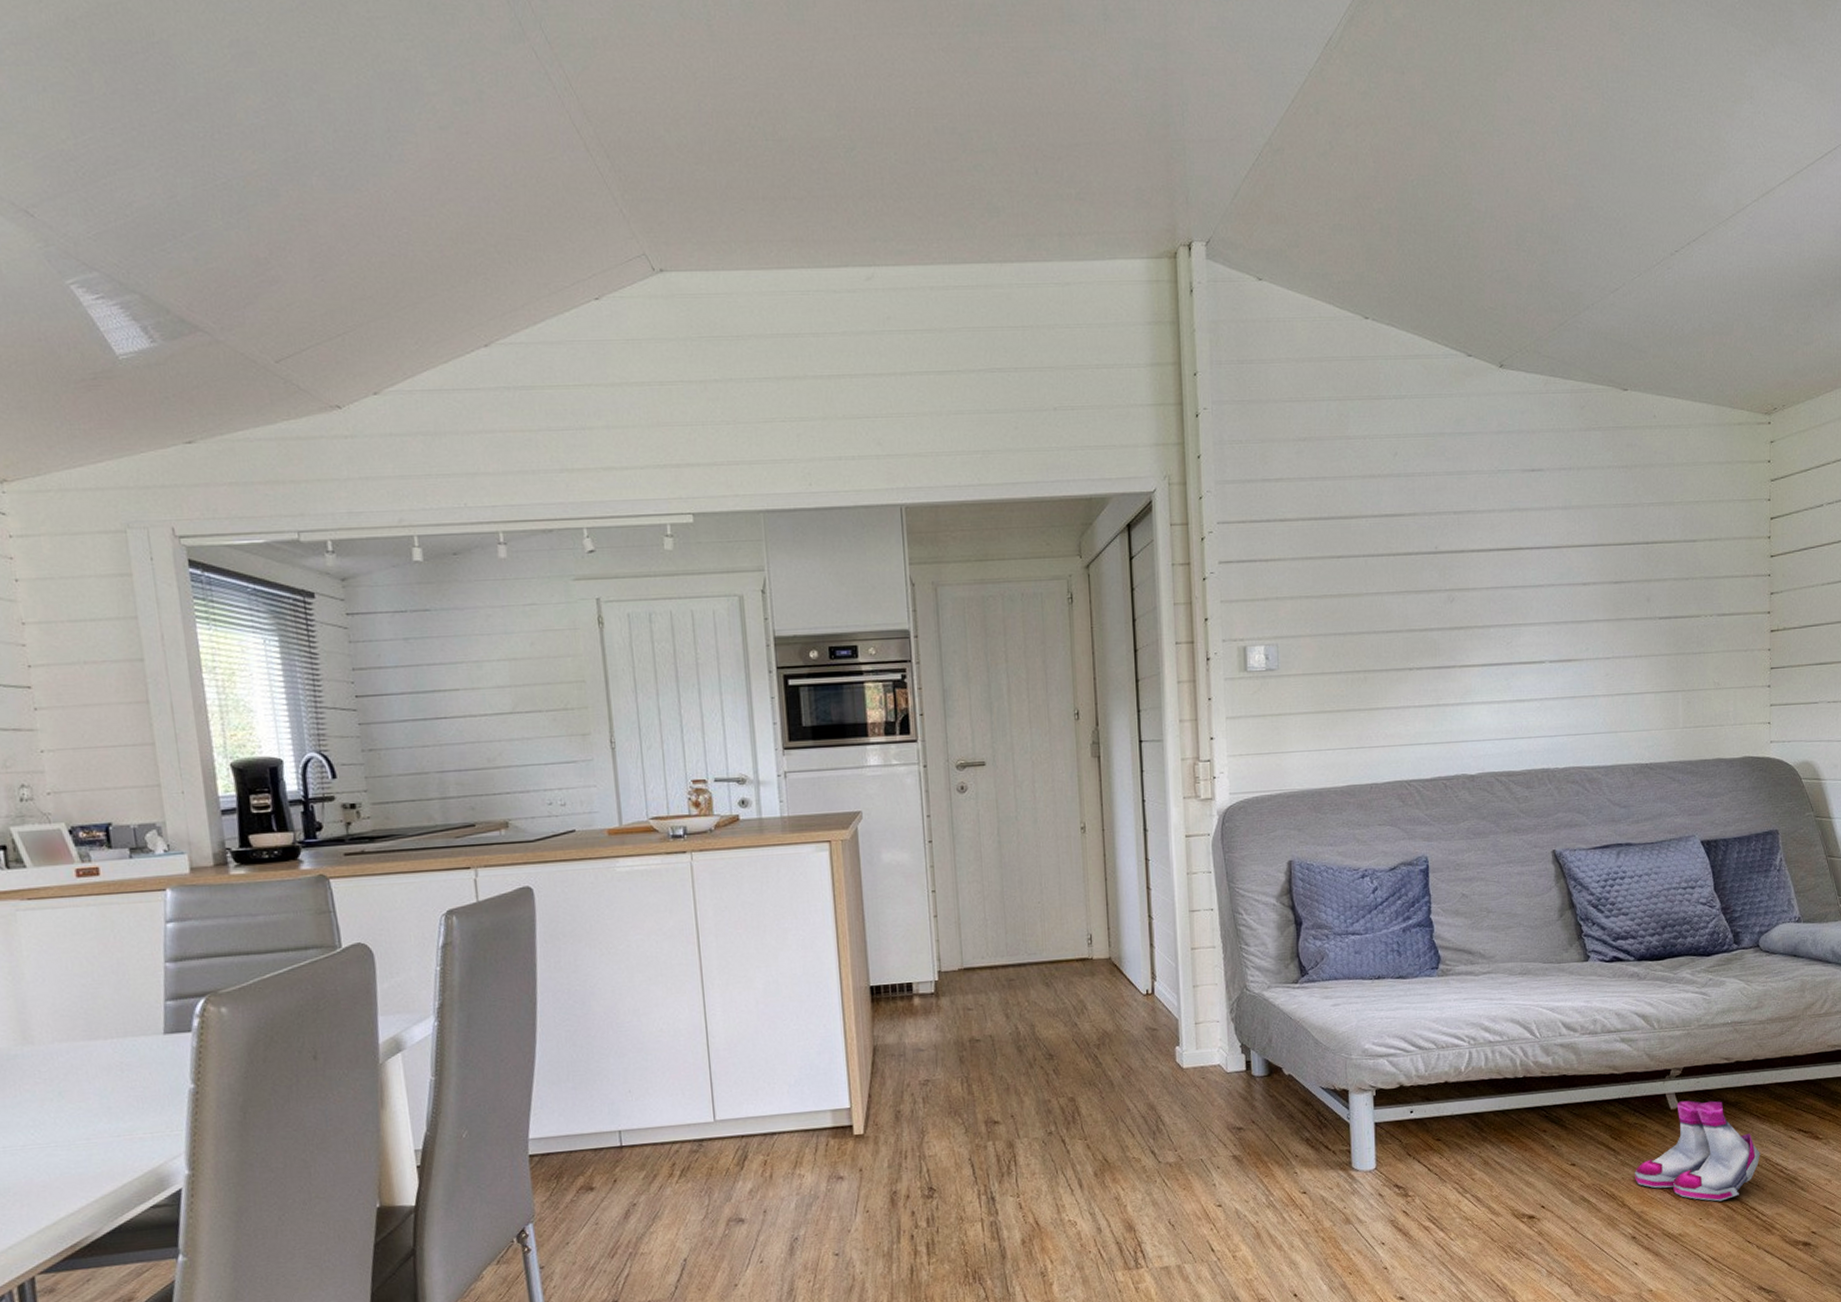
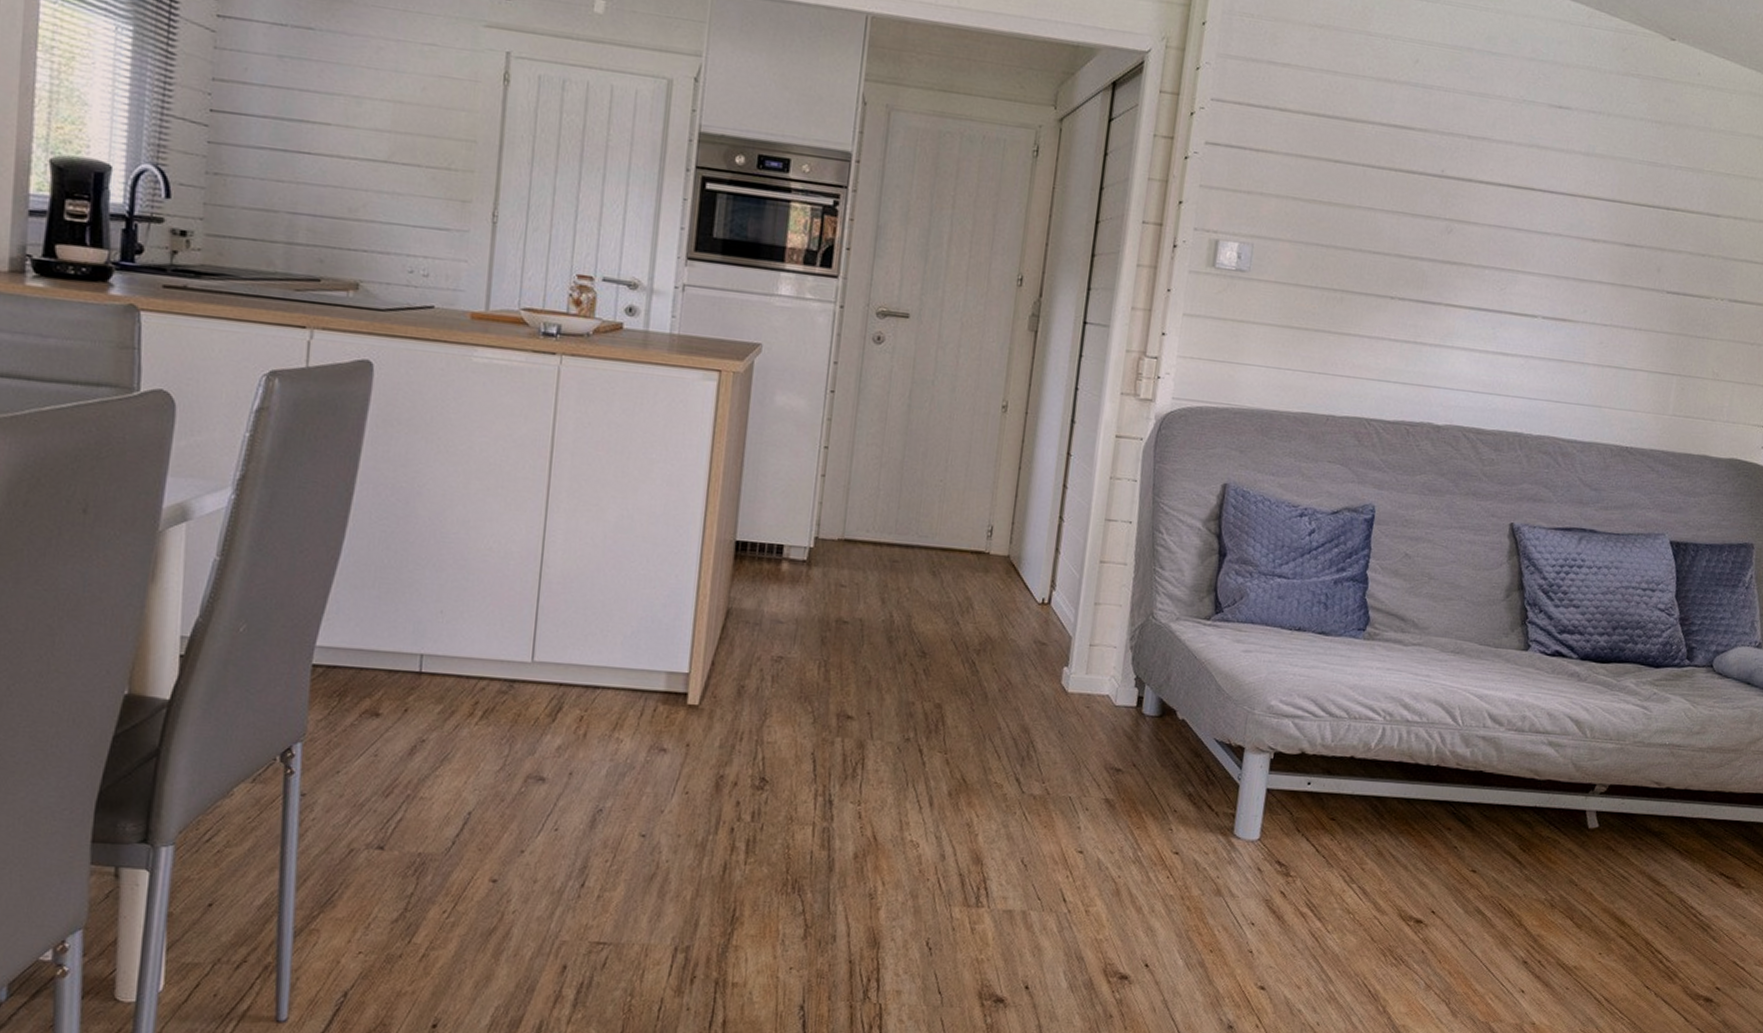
boots: present [1635,1100,1760,1202] -> none [1537,821,1676,938]

